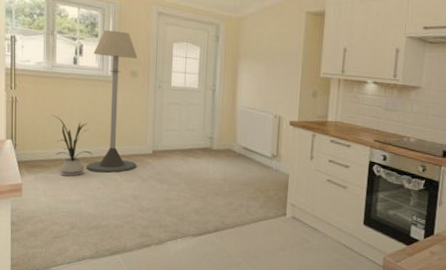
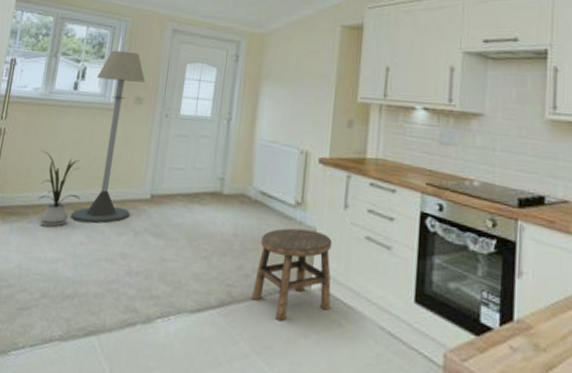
stool: none [240,174,301,240] -> present [251,228,332,322]

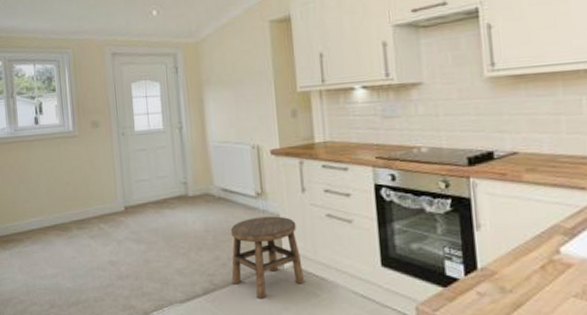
house plant: present [38,150,81,227] -> none [20,183,64,248]
floor lamp: present [71,50,145,223] -> none [53,81,110,240]

